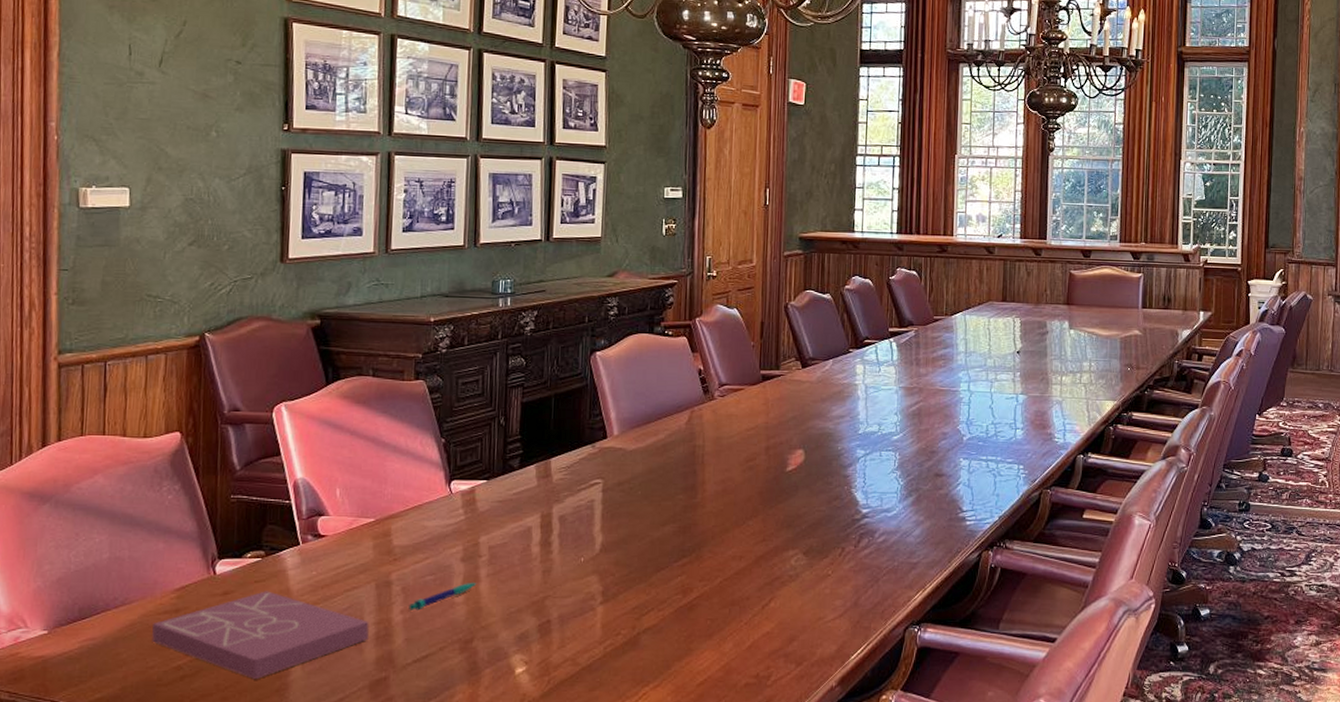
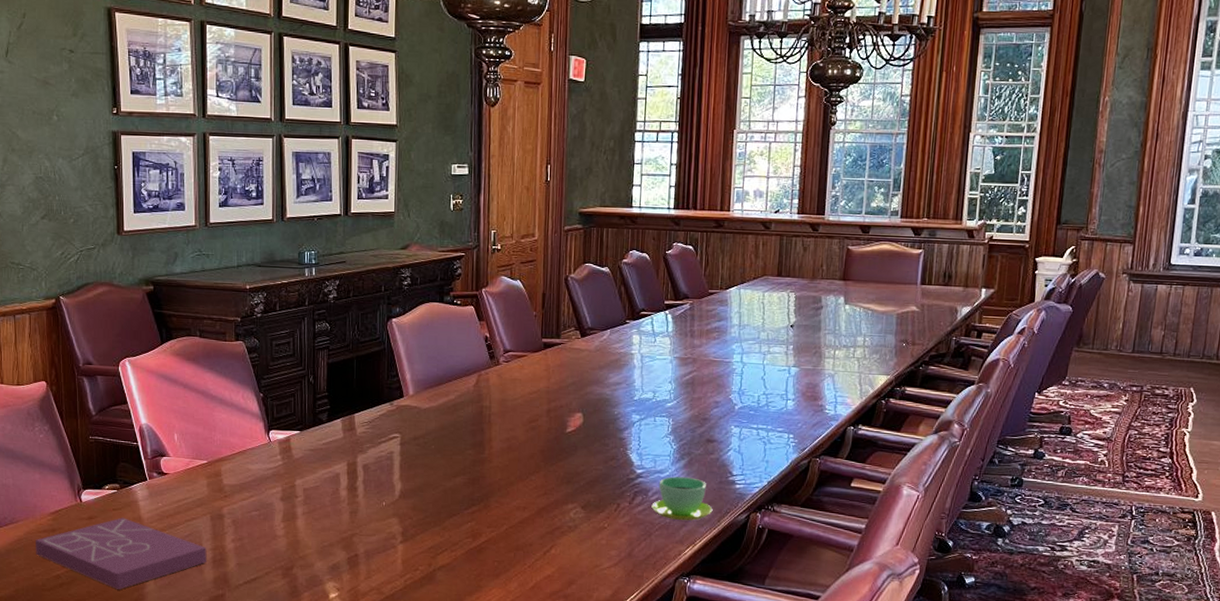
pen: present [409,583,477,610] -> none [239,519,295,540]
cup: none [878,515,943,563] -> present [651,476,713,521]

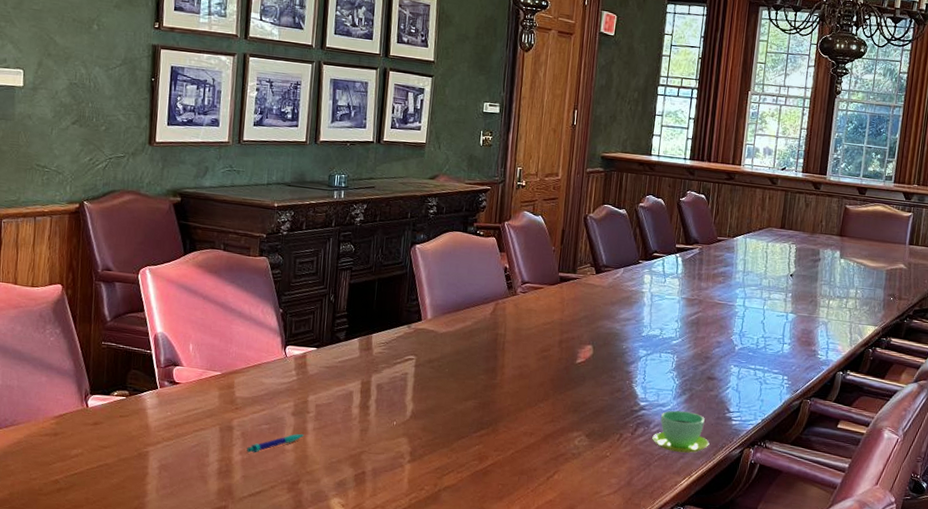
book: present [36,517,207,589] -> none [35,424,213,497]
pen: none [239,519,295,540] -> present [247,434,305,453]

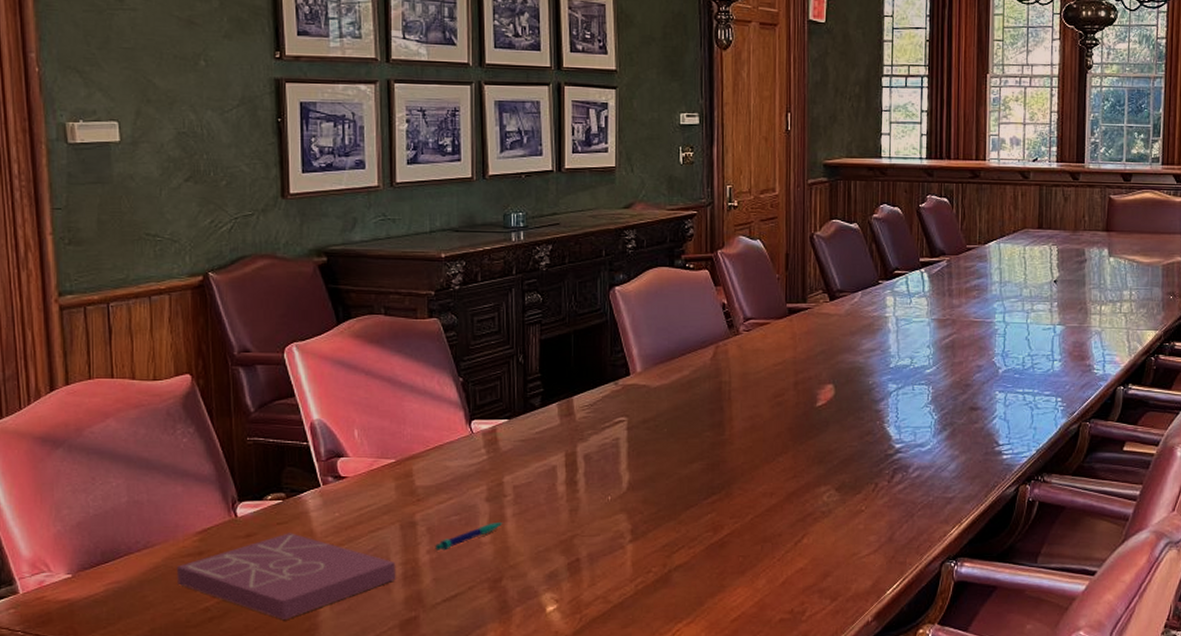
book: none [35,424,213,497] -> present [177,533,396,619]
cup: present [652,410,710,453] -> none [912,450,979,498]

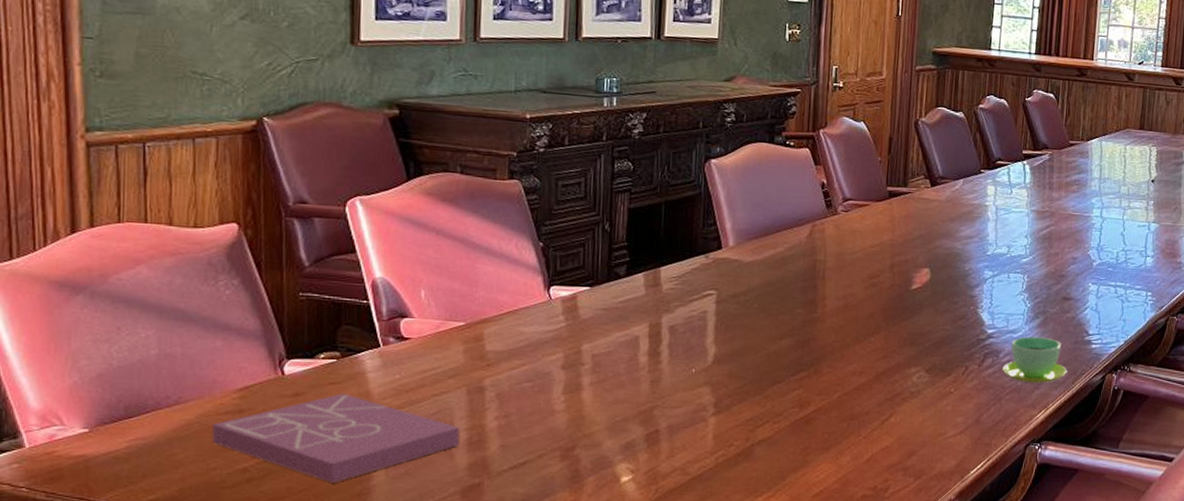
pen: present [435,523,503,551] -> none [504,391,579,417]
cup: none [912,450,979,498] -> present [1002,336,1067,384]

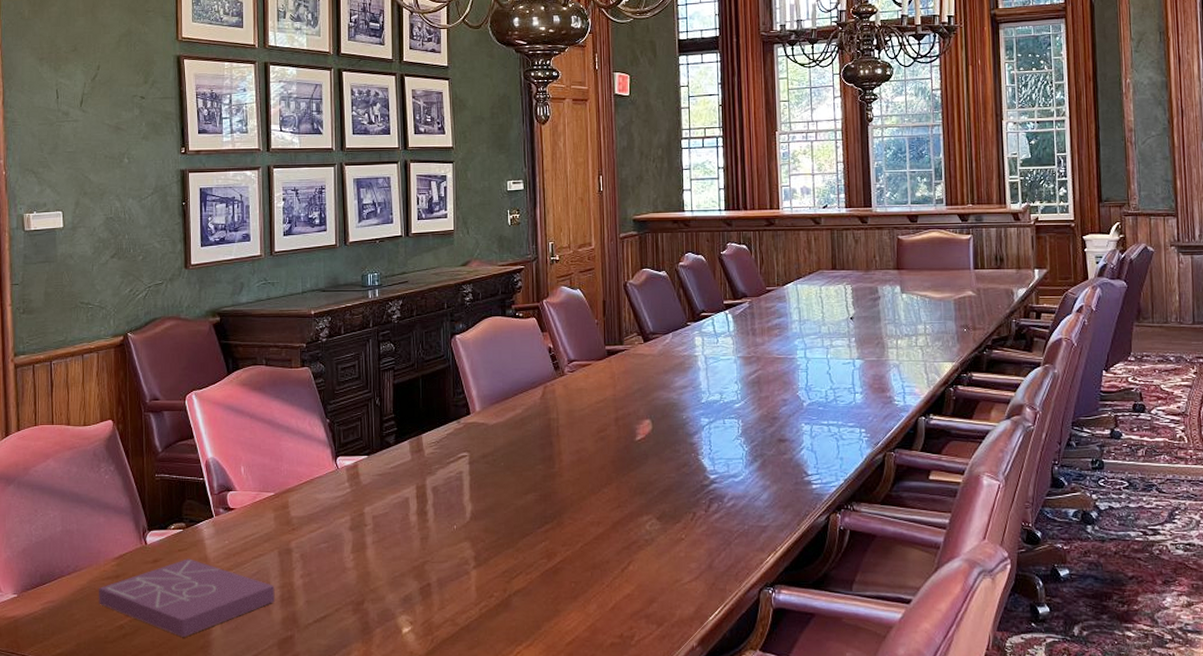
cup: present [1002,336,1067,384] -> none [728,480,791,527]

